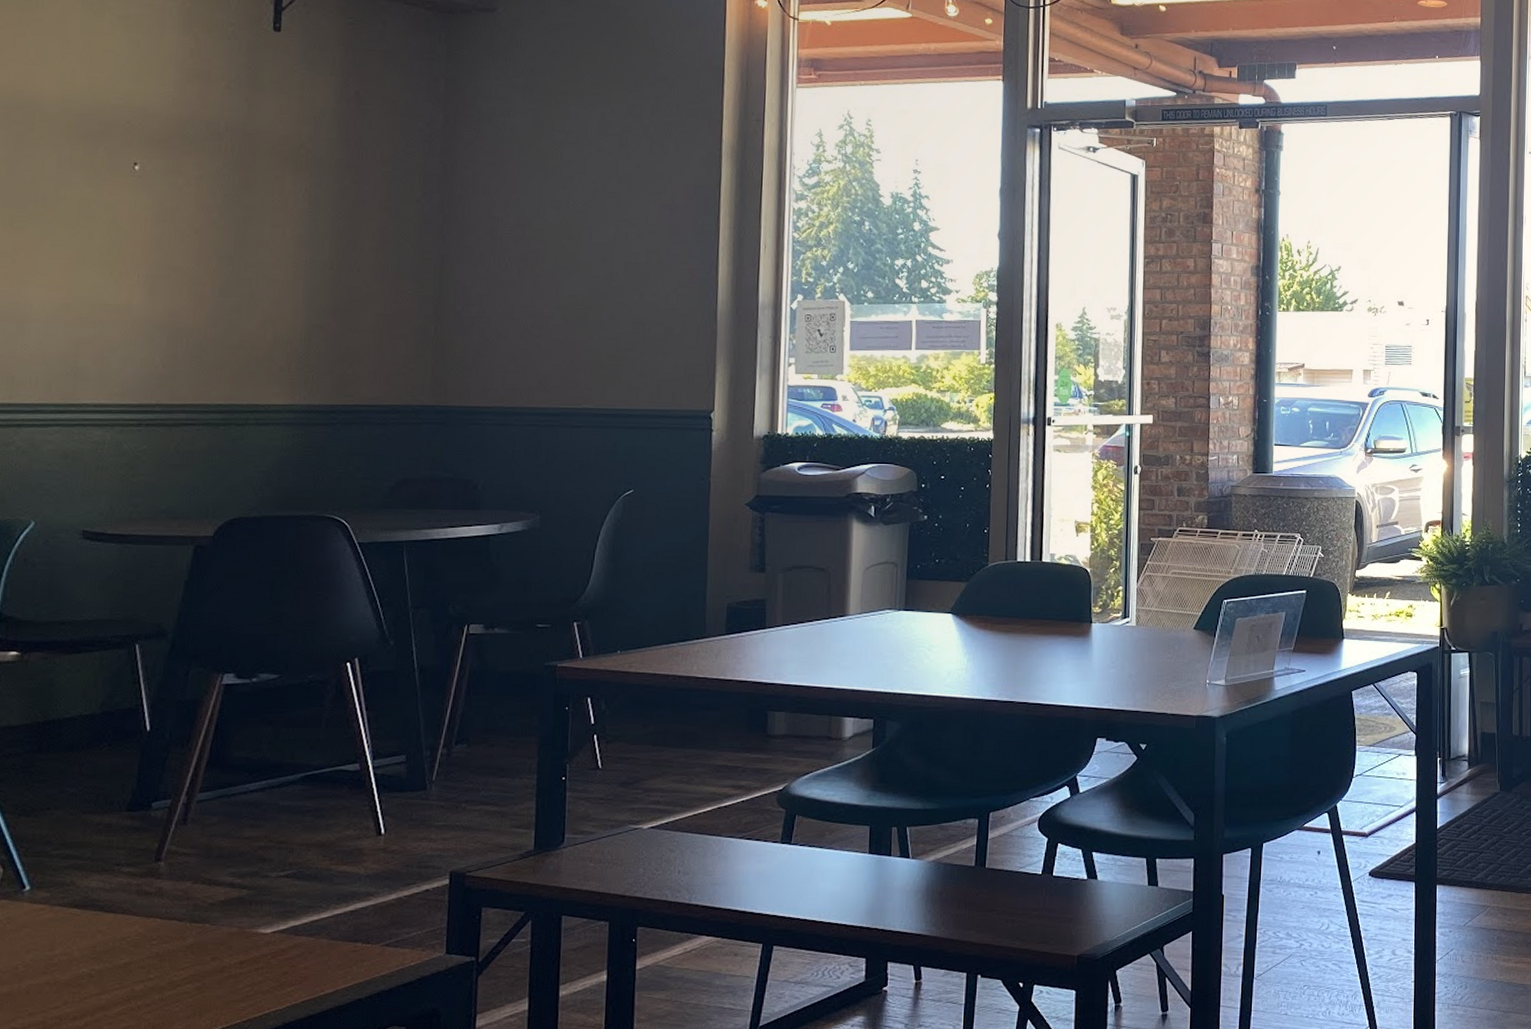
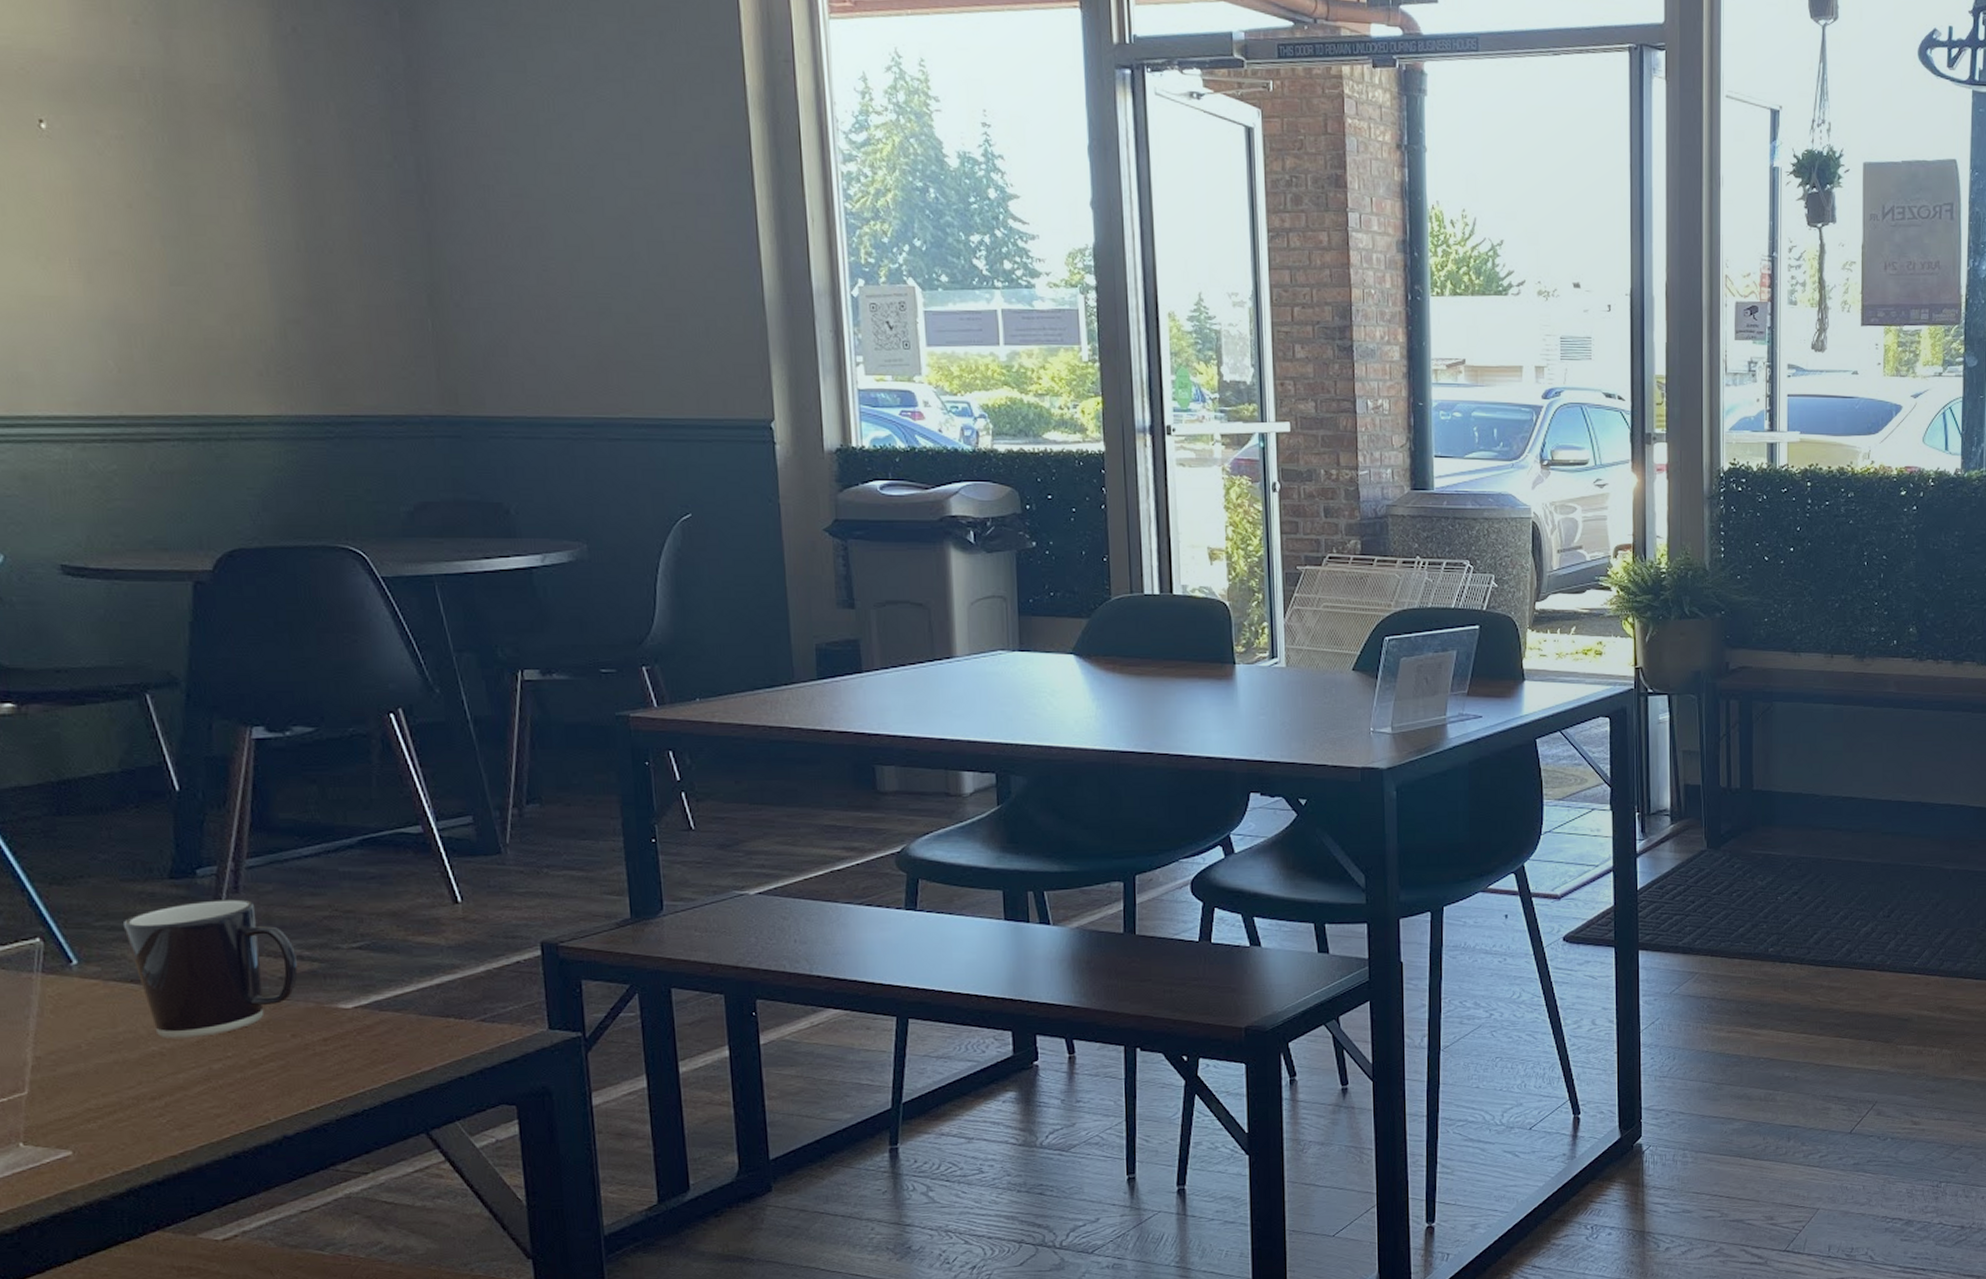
mug: none [77,830,228,962] -> present [122,899,298,1039]

